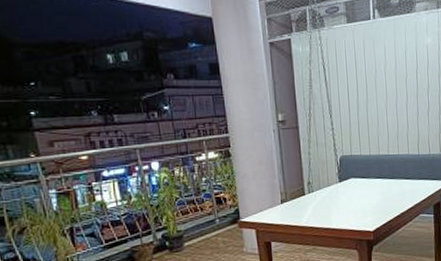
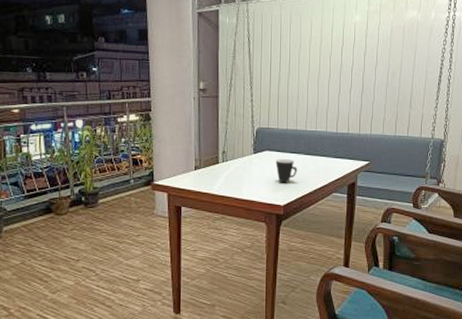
mug: none [361,184,384,209] -> present [275,158,297,183]

